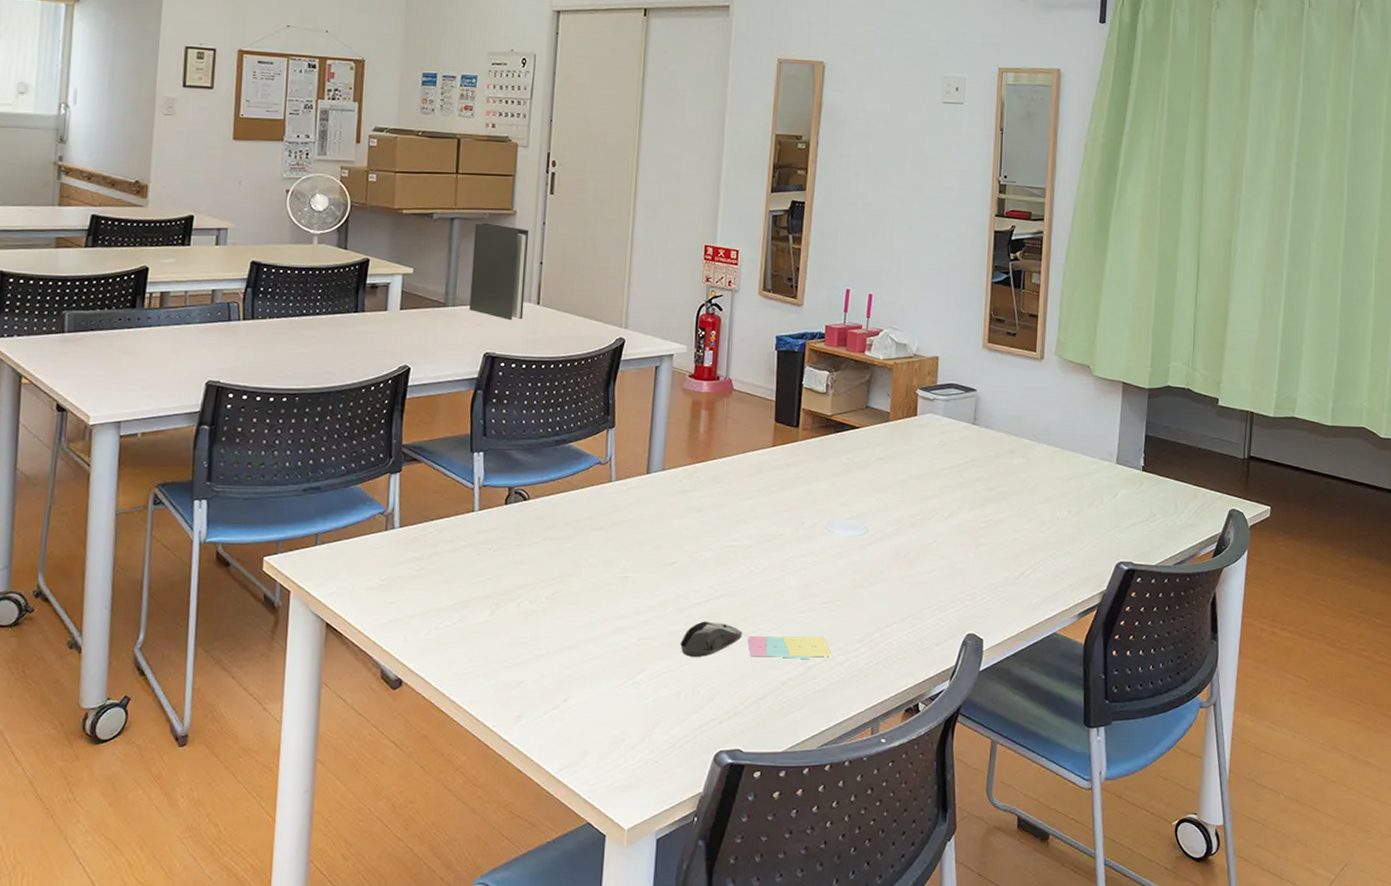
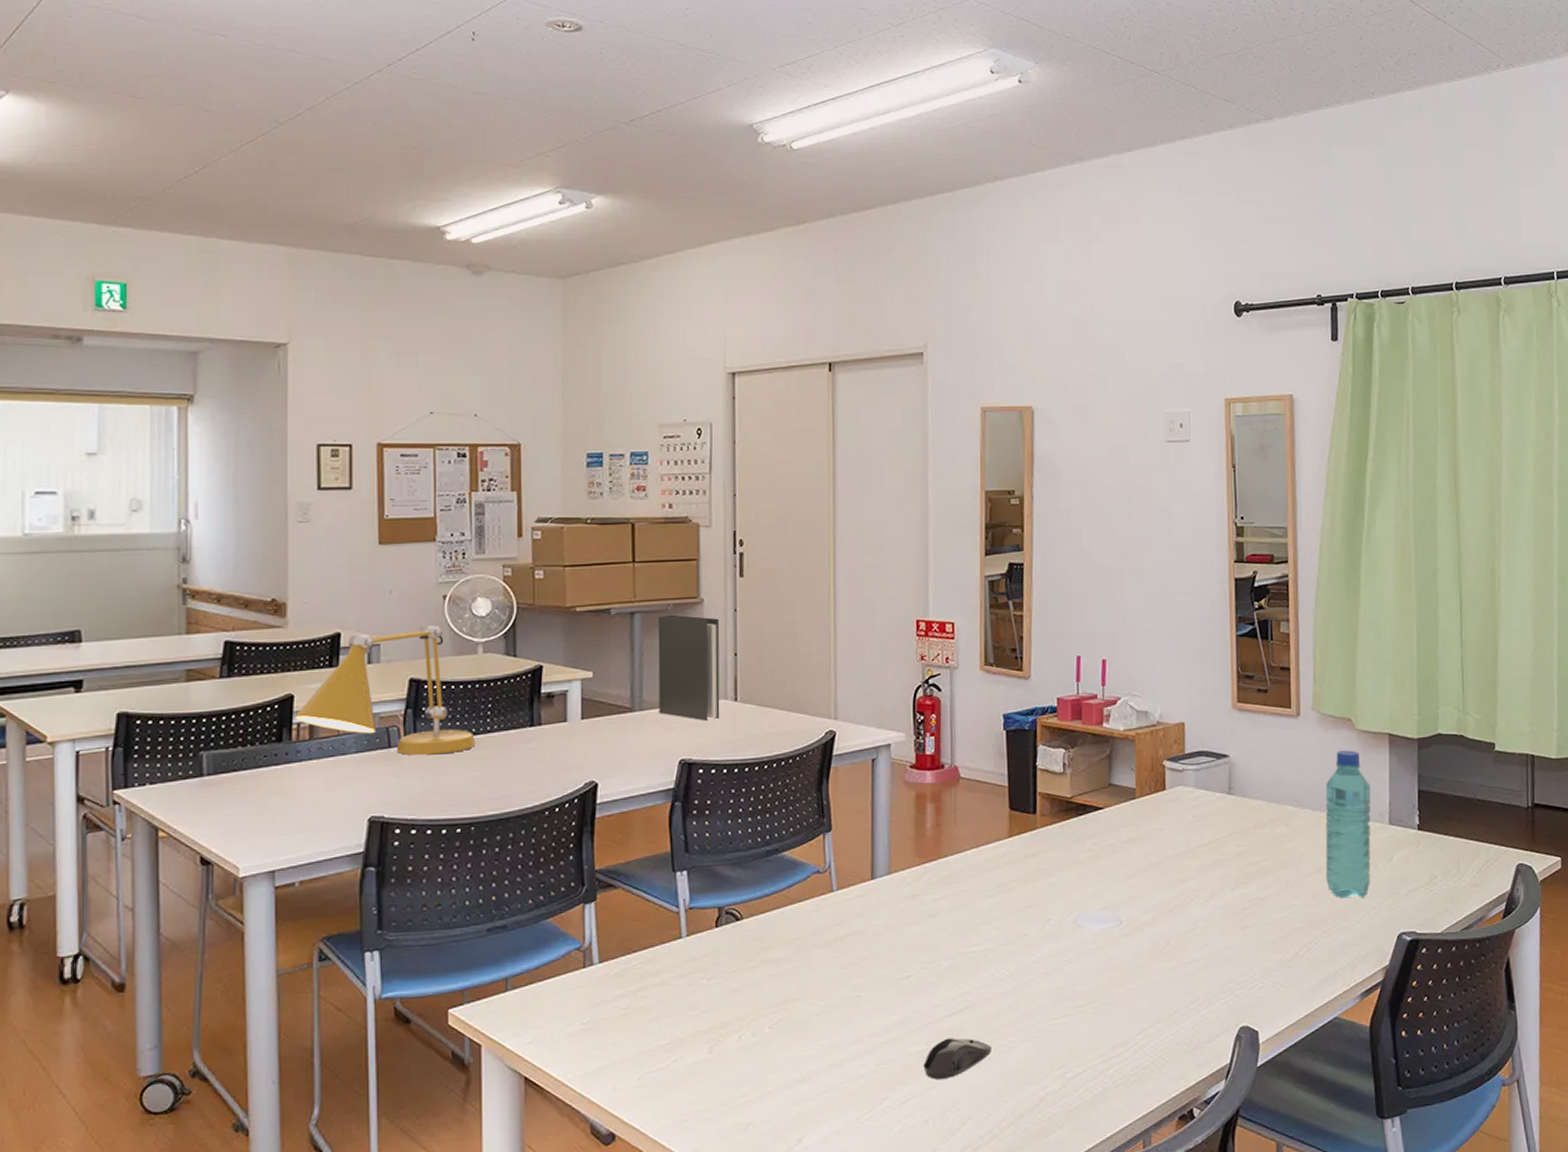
table lamp: none [147,215,306,331] -> present [294,625,476,756]
sticky notes: present [748,636,833,660] -> none [998,1044,1094,1073]
water bottle: none [1055,394,1102,527] -> present [1325,750,1371,899]

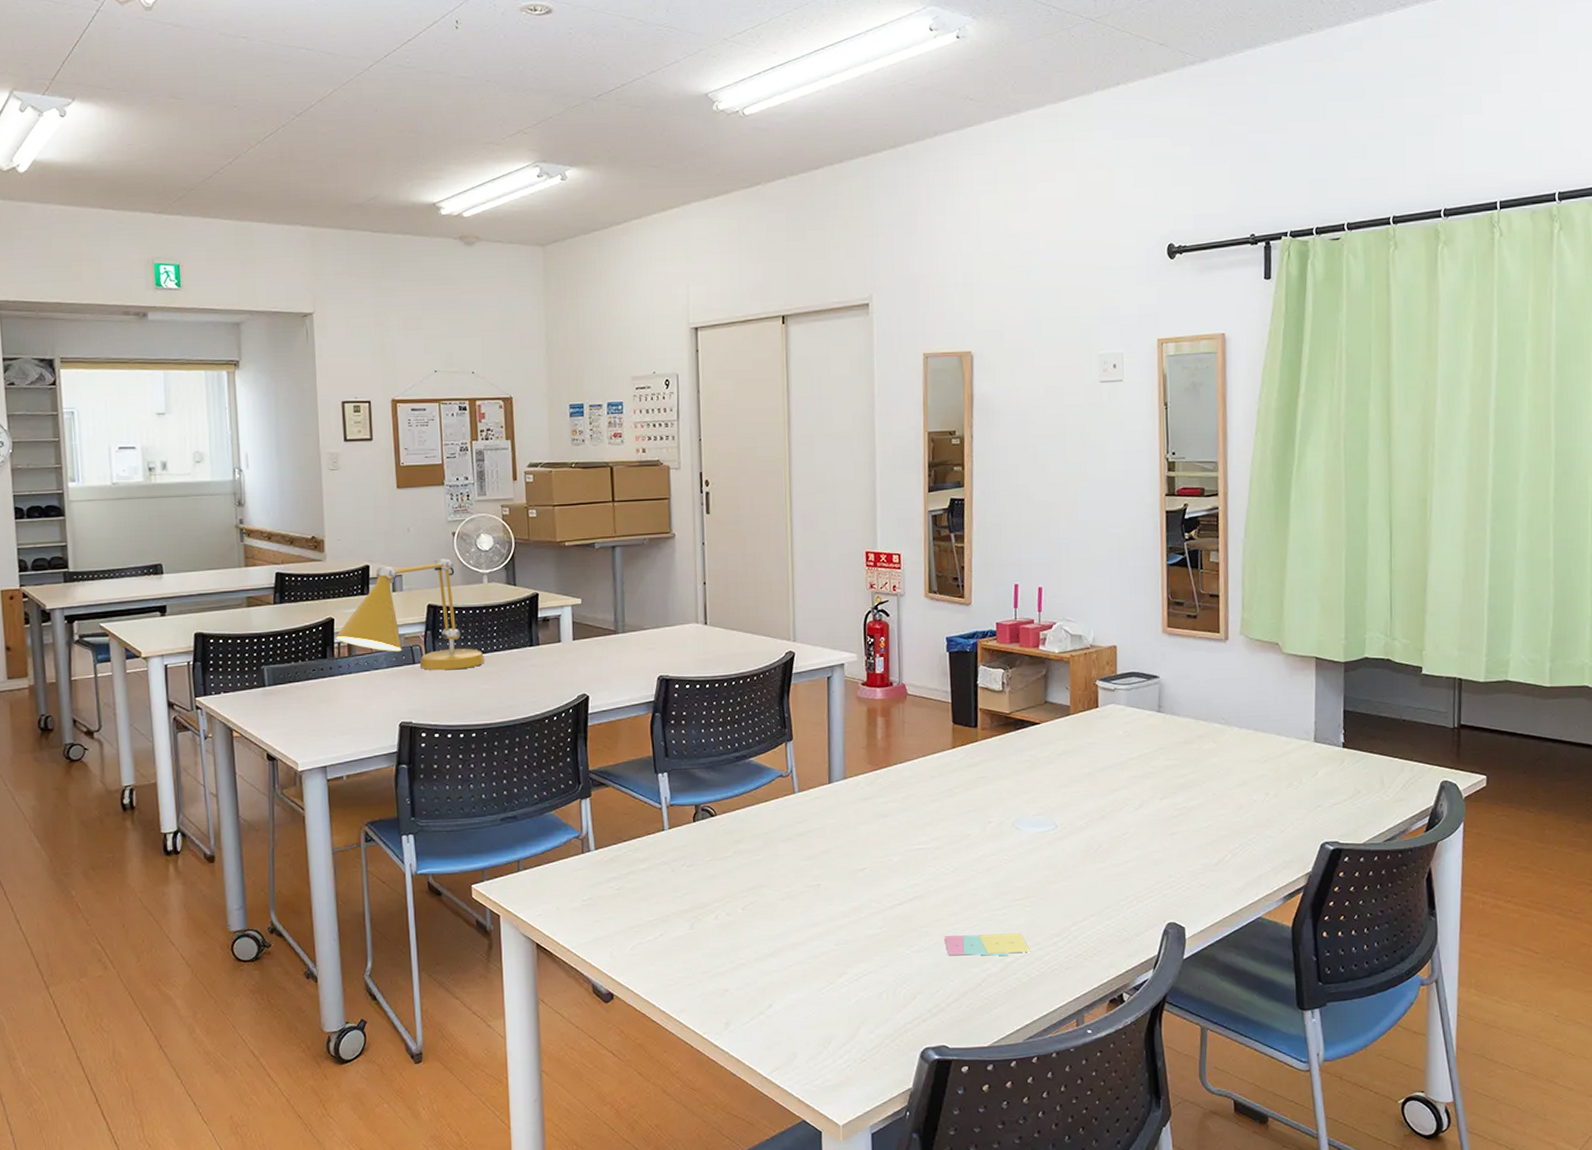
binder: present [658,614,720,722] -> none [635,548,692,643]
computer mouse: present [923,1038,991,1079] -> none [877,923,938,959]
sticky notes: none [998,1044,1094,1073] -> present [944,933,1031,956]
water bottle: present [1325,750,1371,899] -> none [1251,672,1297,810]

